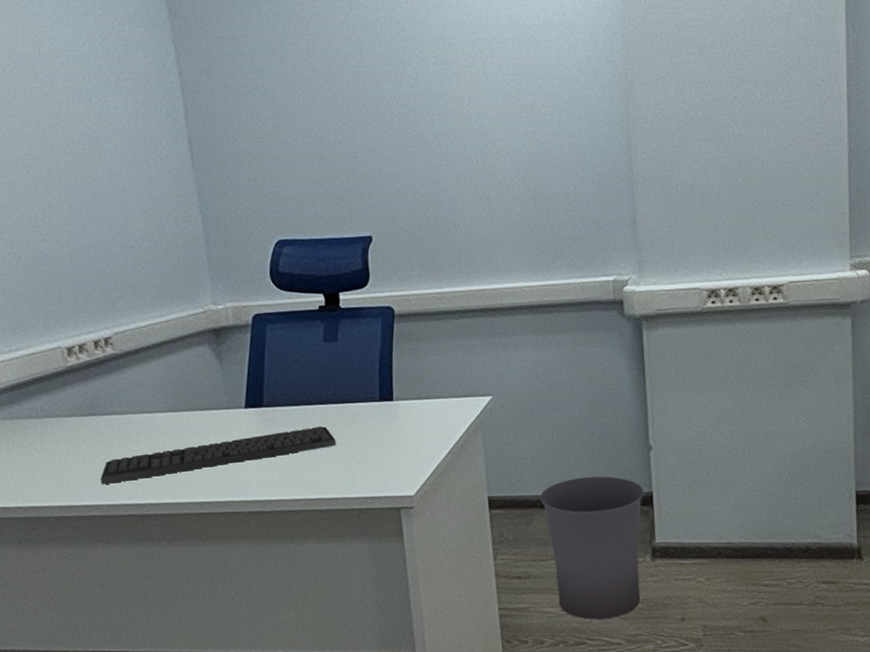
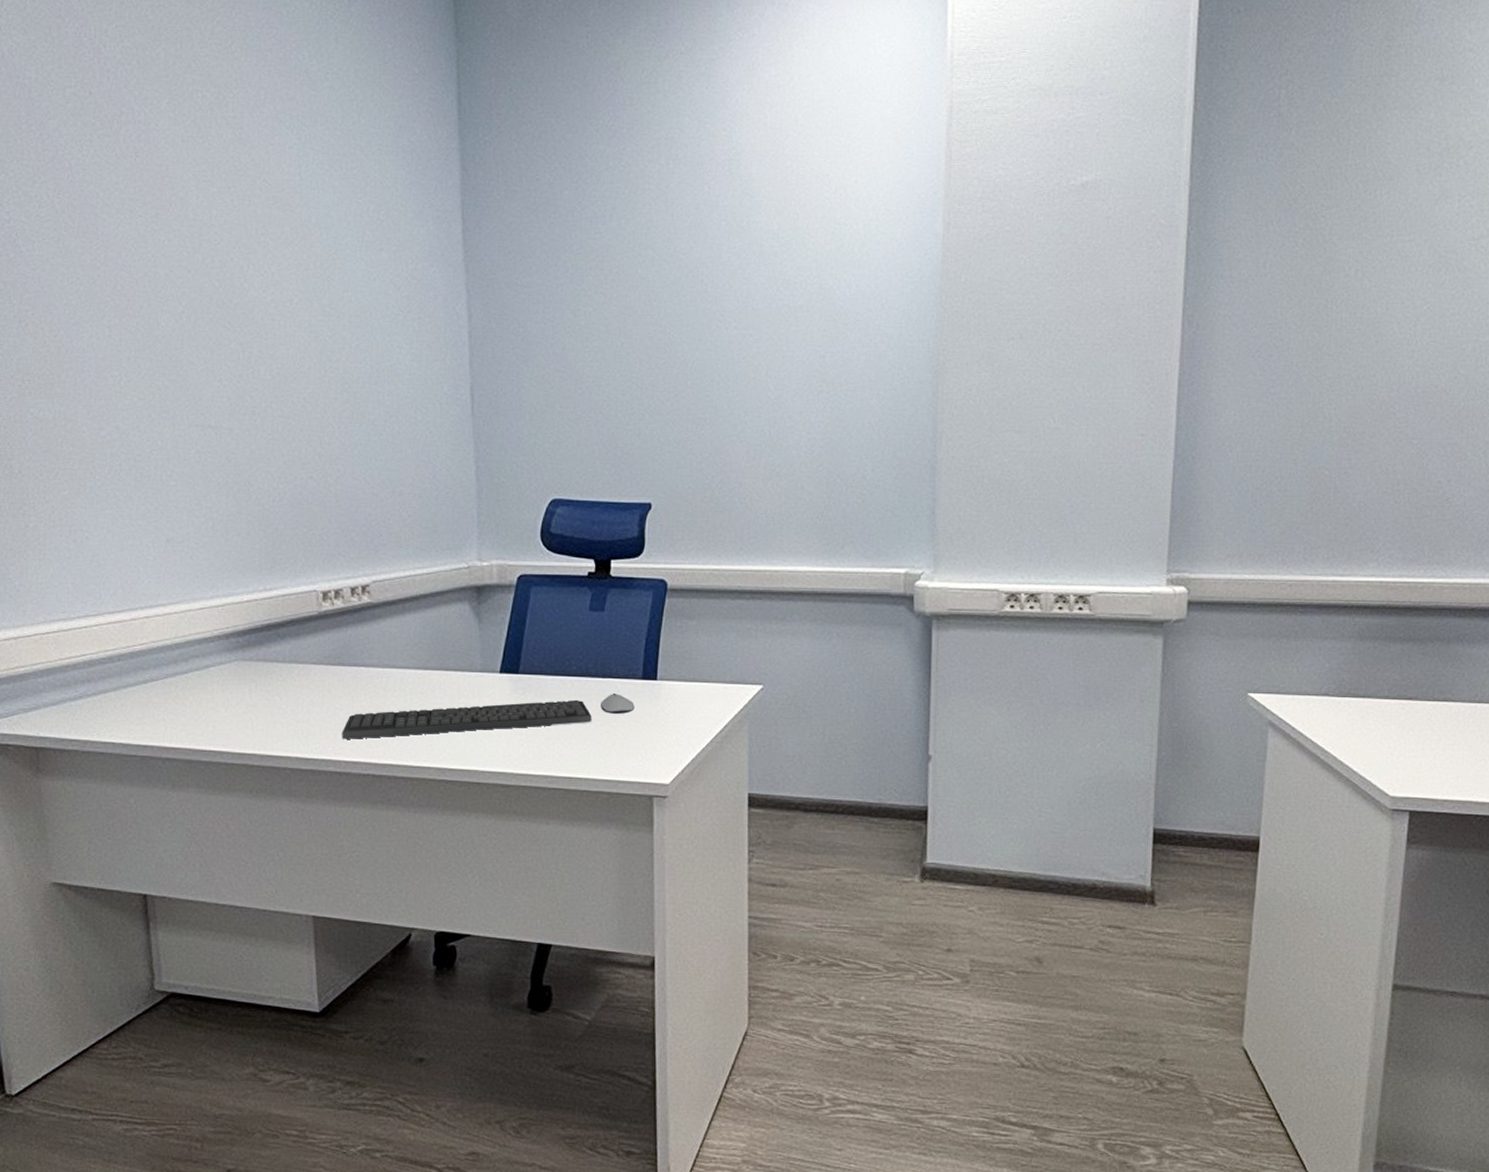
computer mouse: none [343,417,375,437] -> present [601,694,635,715]
waste bin: present [540,476,644,620] -> none [804,783,919,940]

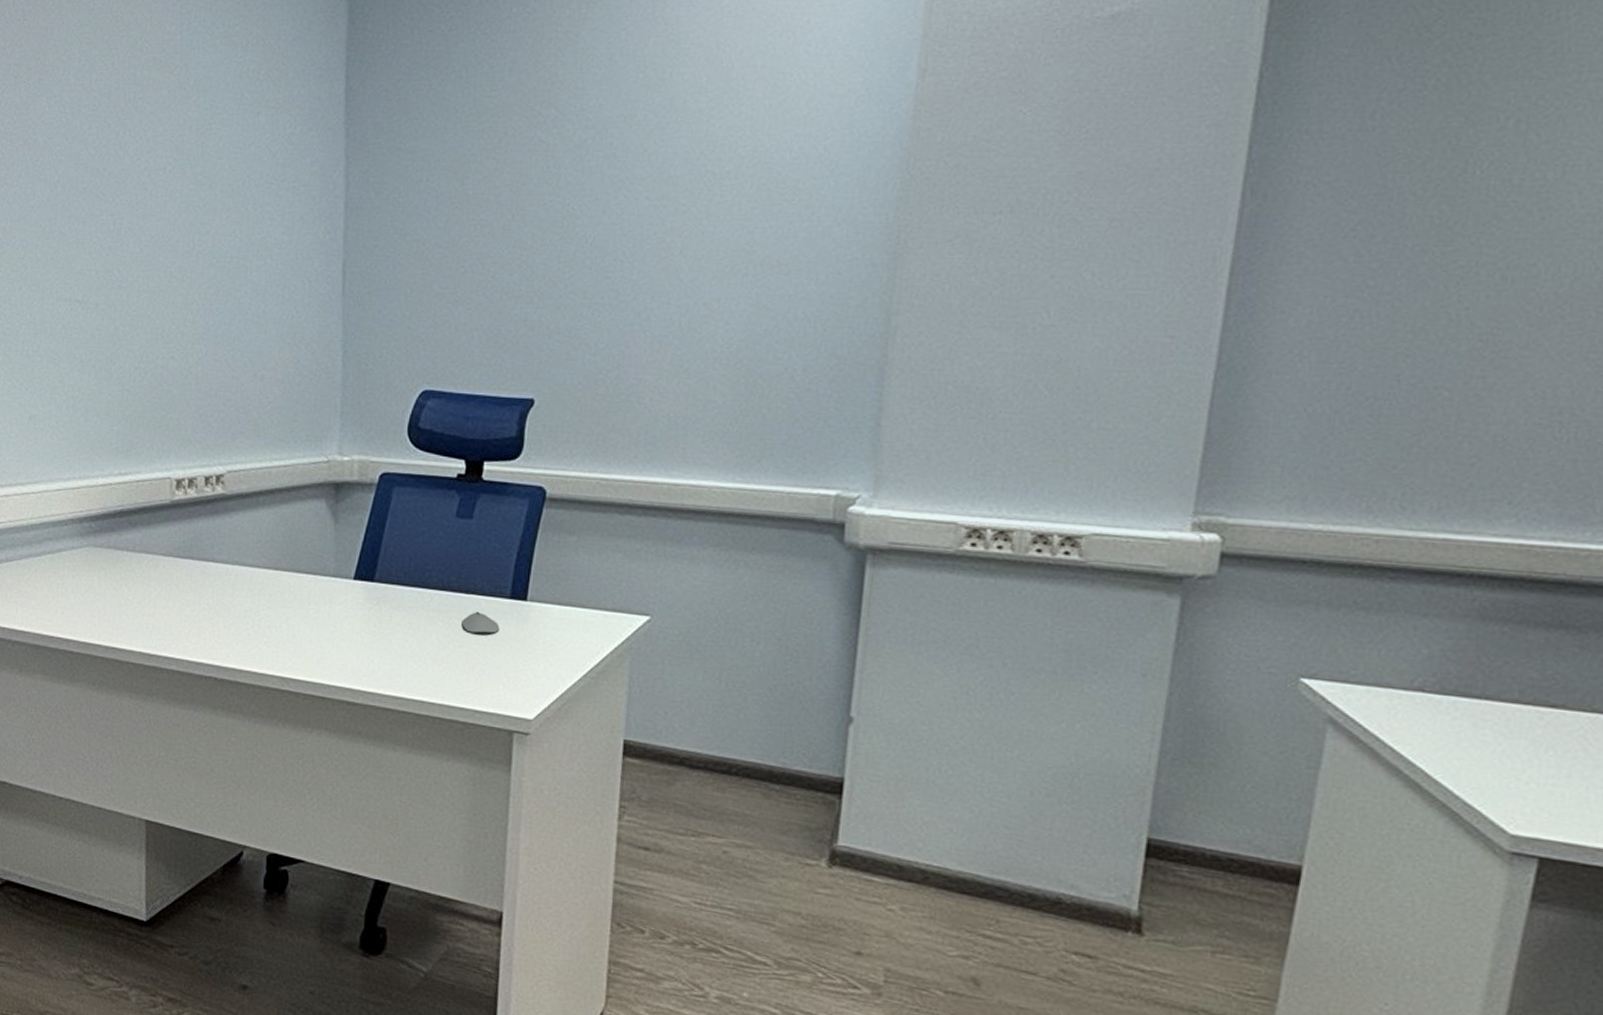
computer keyboard: present [342,699,592,739] -> none [186,611,451,643]

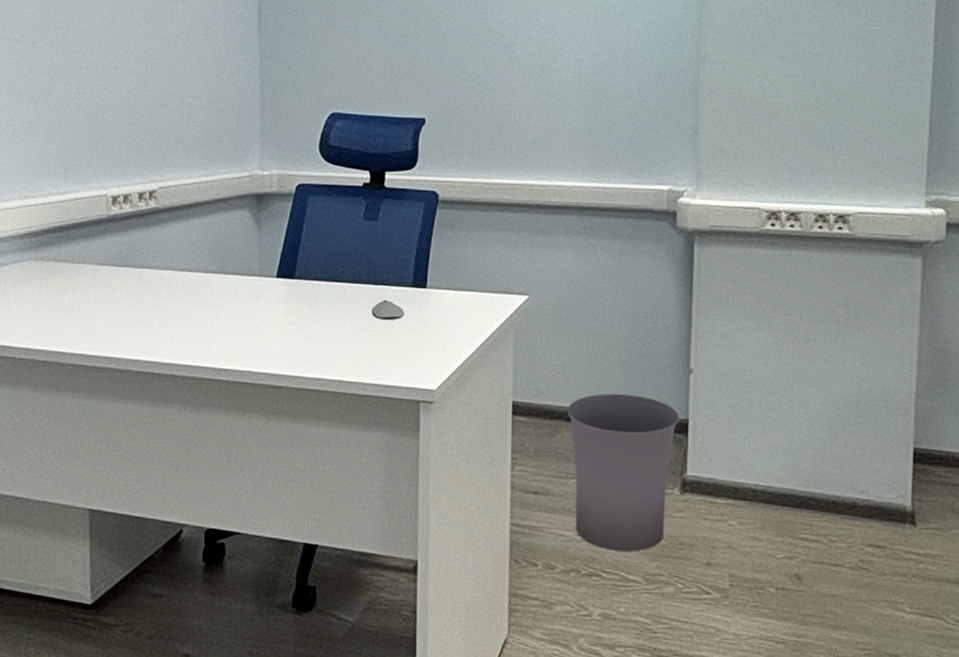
waste bin: none [690,739,833,929] -> present [567,394,680,552]

